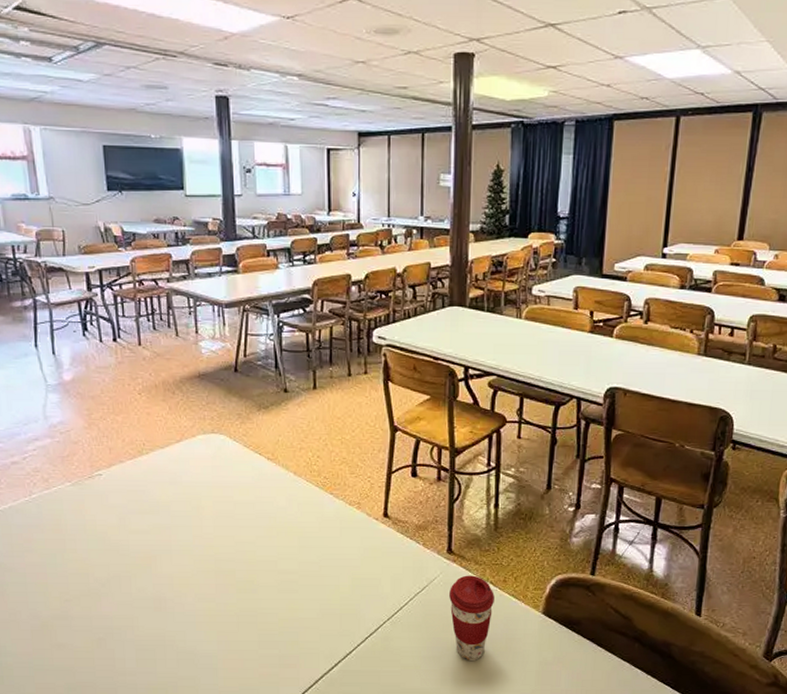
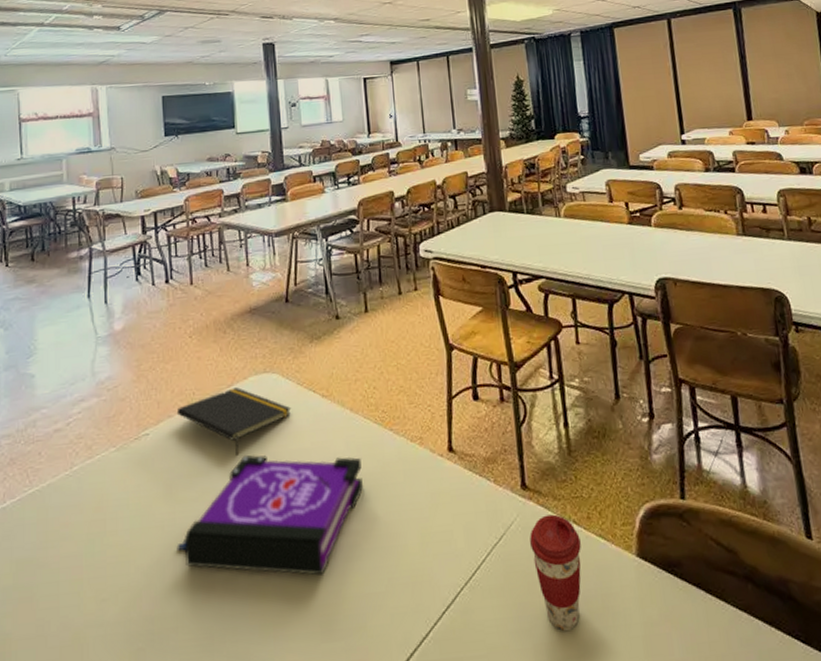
notepad: none [127,443,238,500] -> present [176,387,292,455]
board game: none [131,500,302,601] -> present [176,454,363,576]

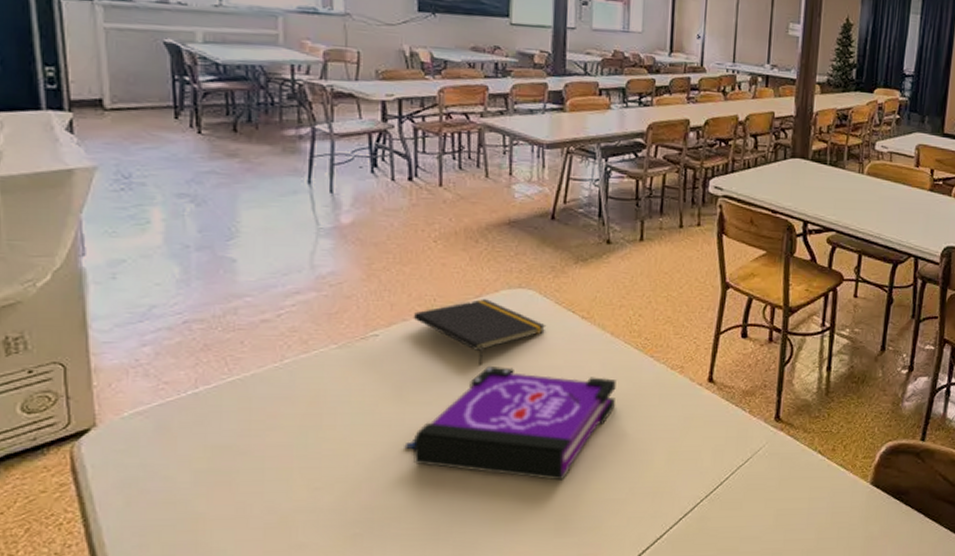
coffee cup: present [529,514,581,631] -> none [774,444,822,539]

